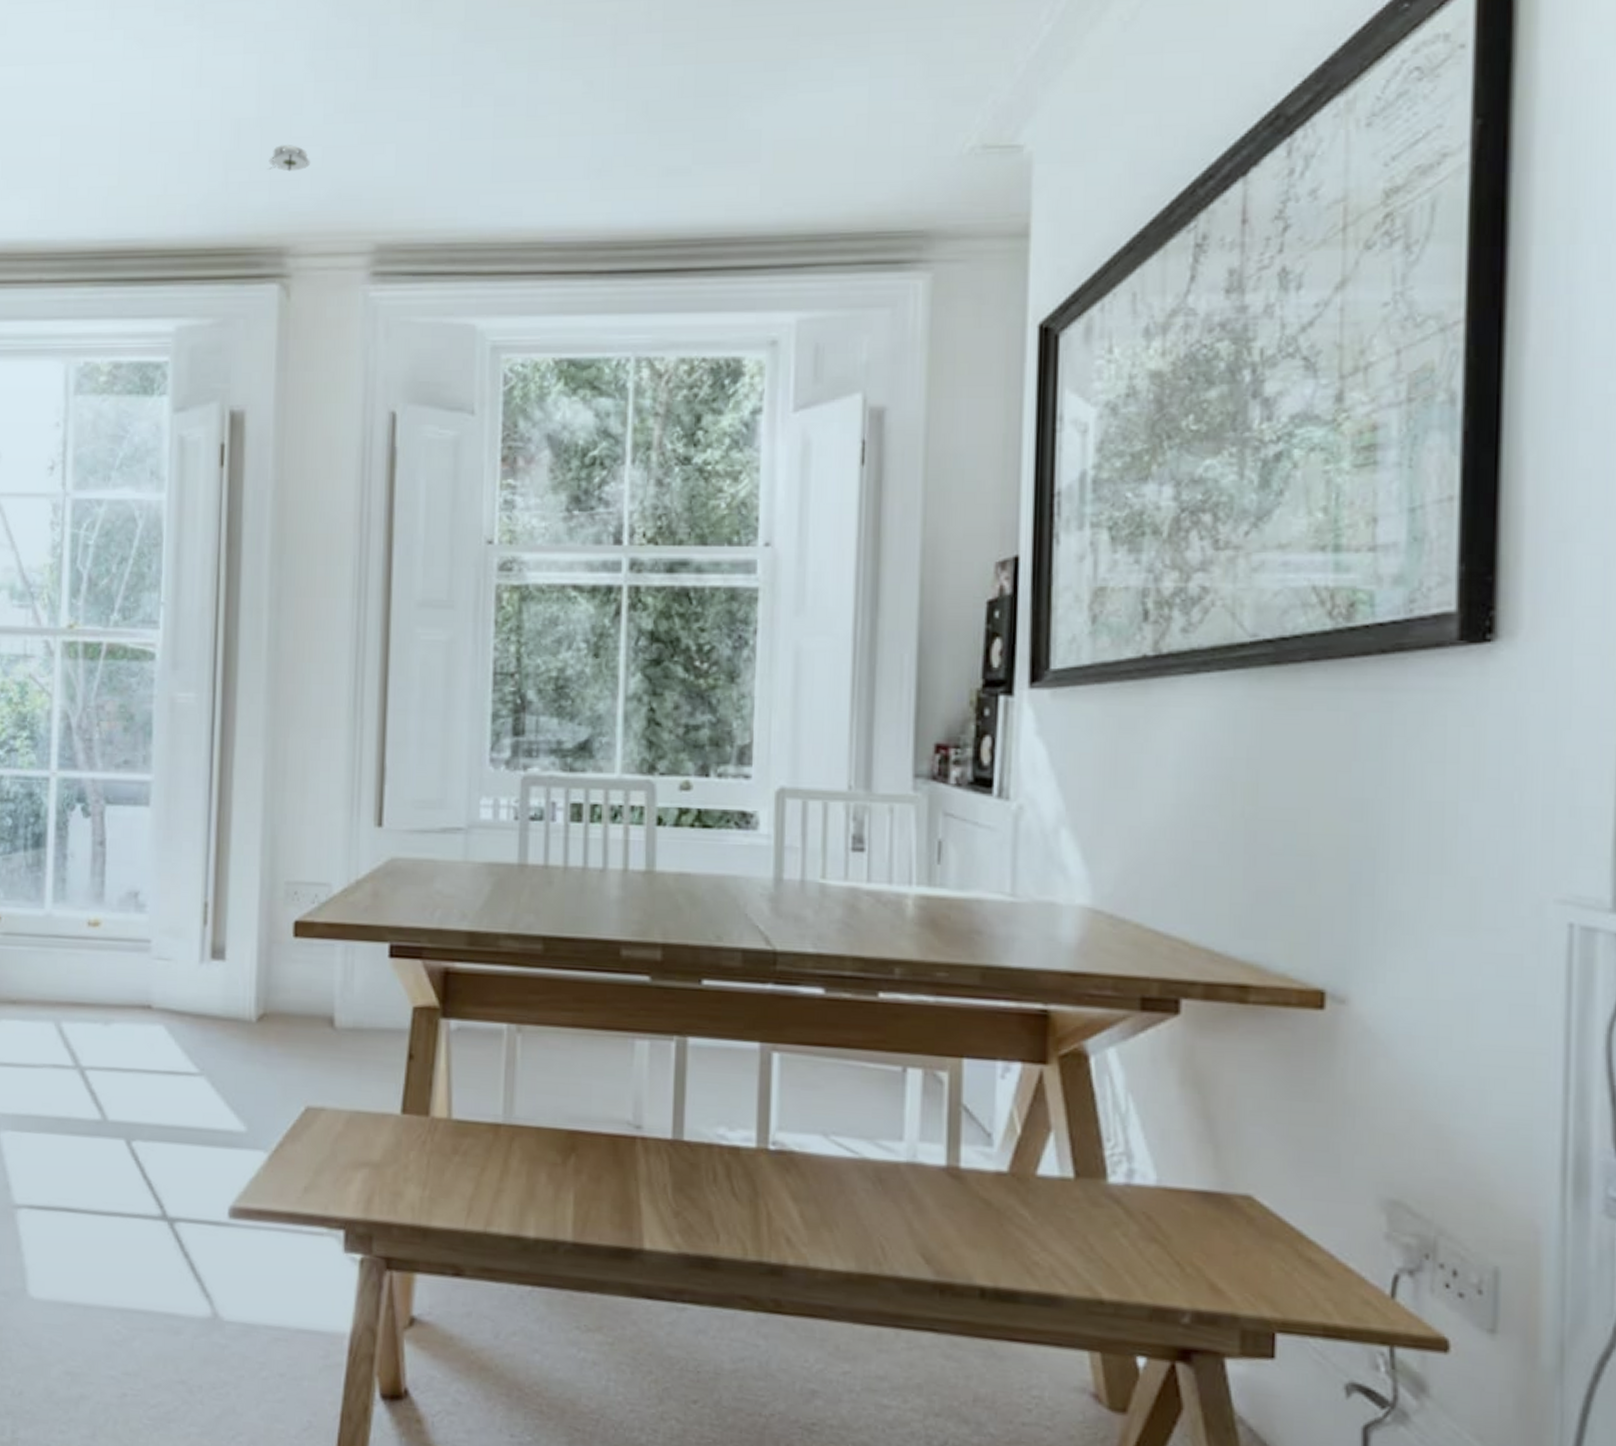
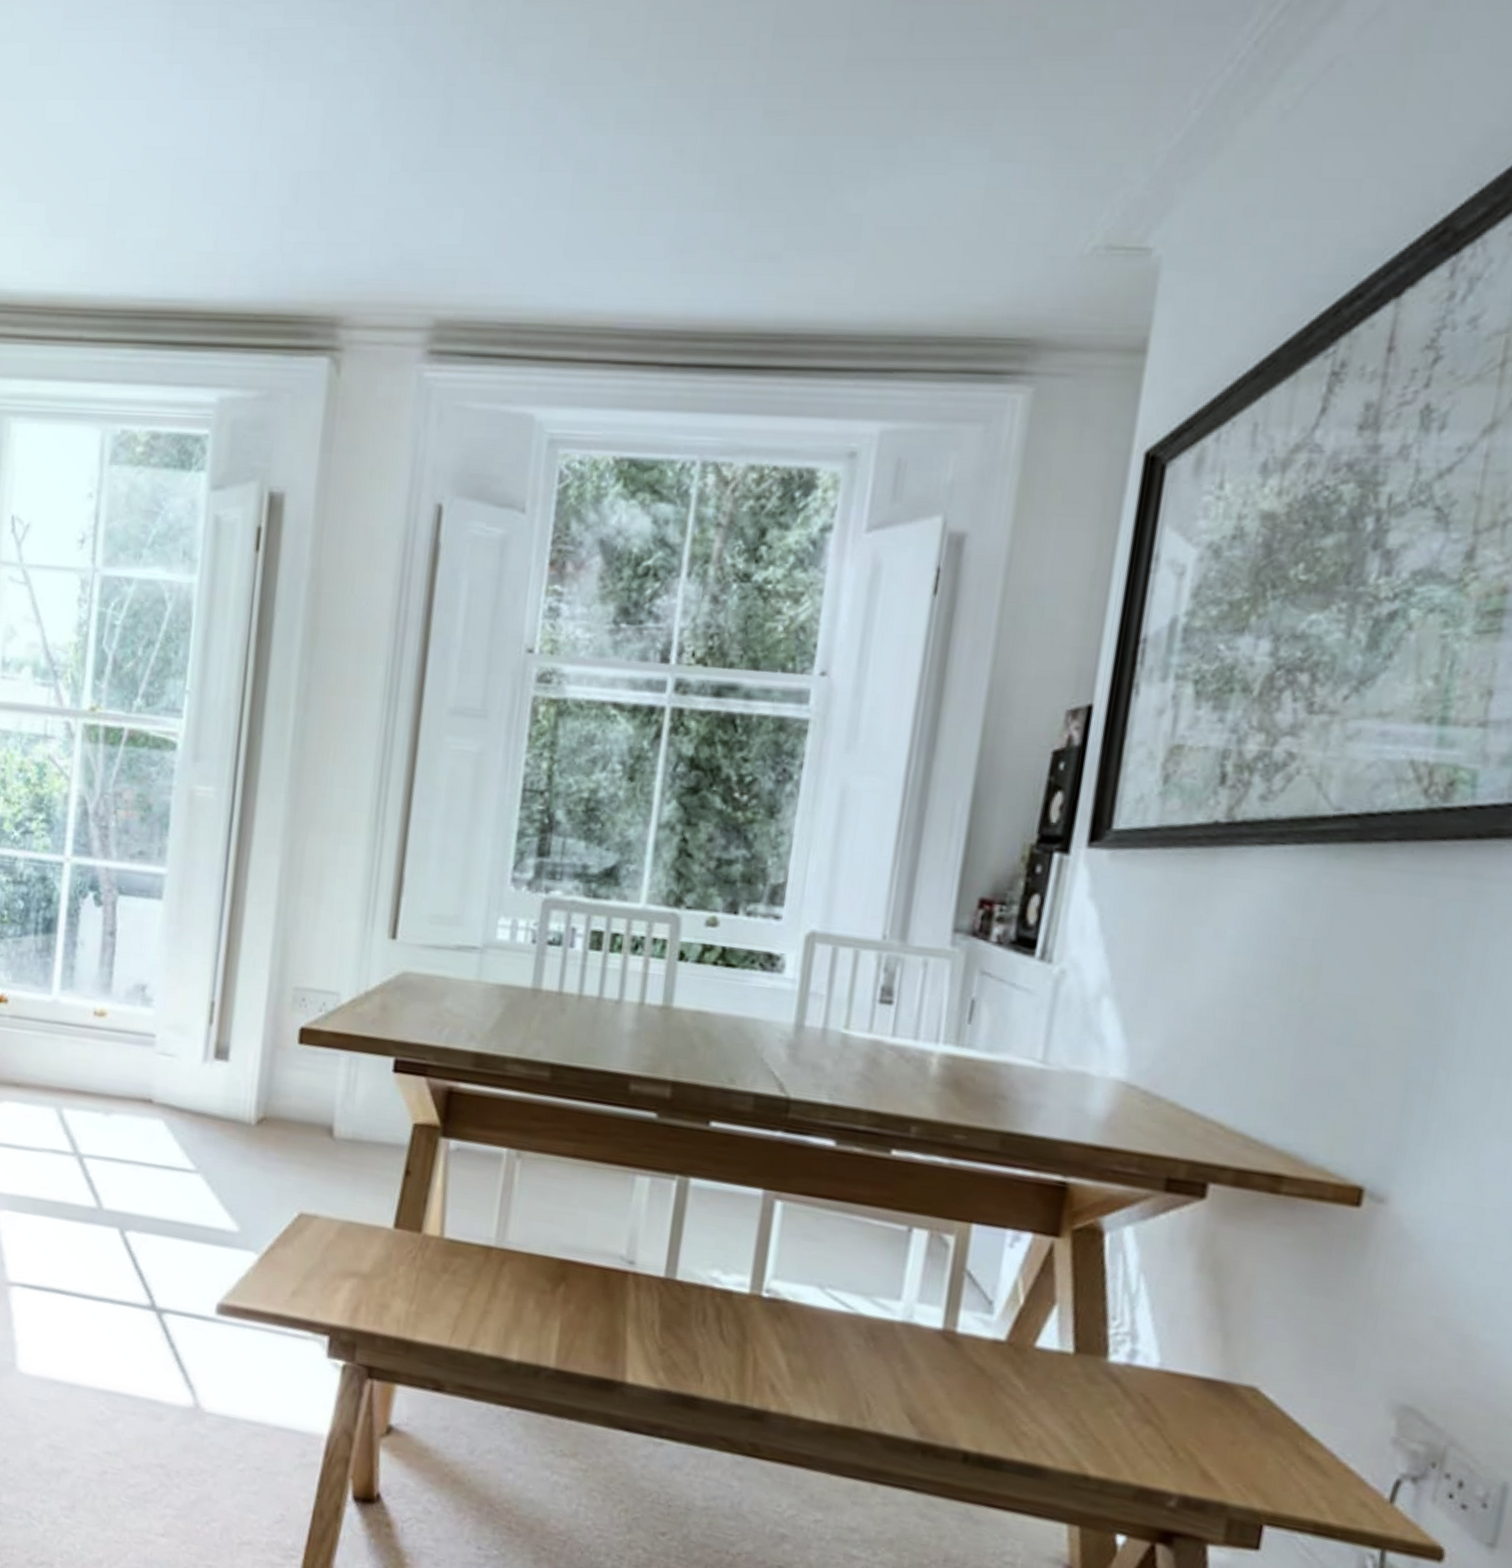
smoke detector: present [268,145,311,172] -> none [327,204,373,234]

